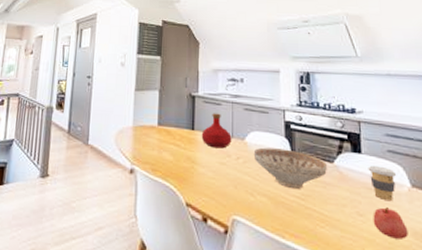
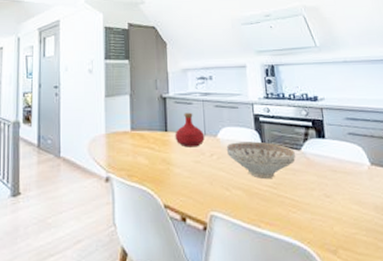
coffee cup: present [368,165,397,202] -> none [332,148,358,181]
apple: present [373,207,408,239] -> none [338,186,371,215]

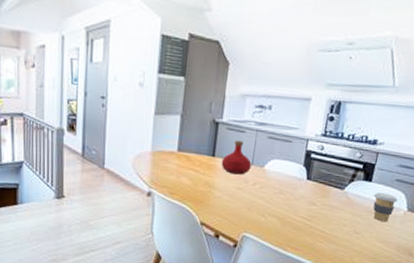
decorative bowl: present [226,141,296,178] -> none [270,174,337,211]
coffee cup: none [332,148,358,181] -> present [373,192,398,223]

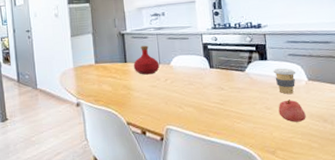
apple: none [365,227,394,252] -> present [278,99,306,122]

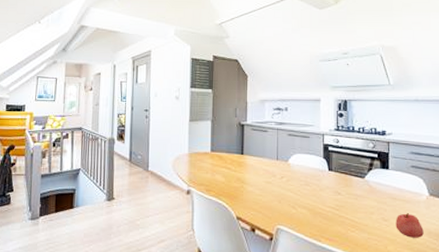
bottle: present [133,45,160,75] -> none [250,139,277,170]
coffee cup: present [273,68,296,95] -> none [394,179,418,208]

